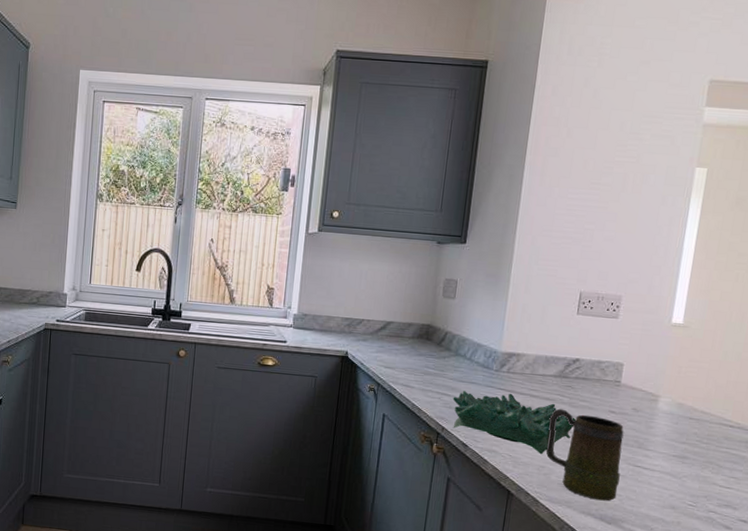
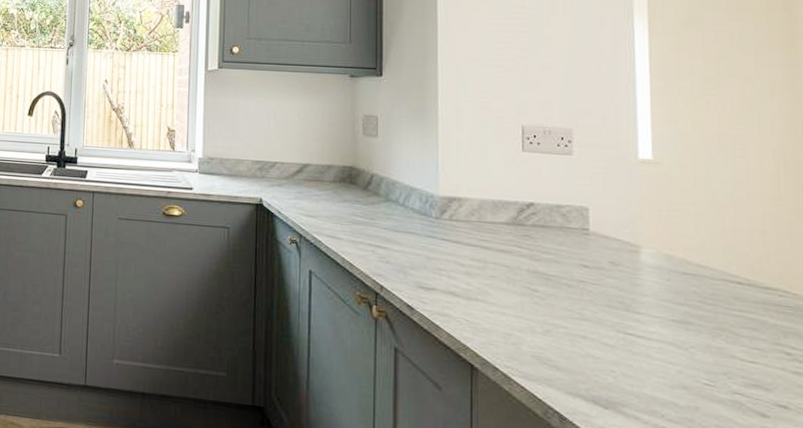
decorative bowl: present [452,391,576,455] -> none [389,242,541,319]
mug: present [546,408,624,501] -> none [508,262,609,379]

